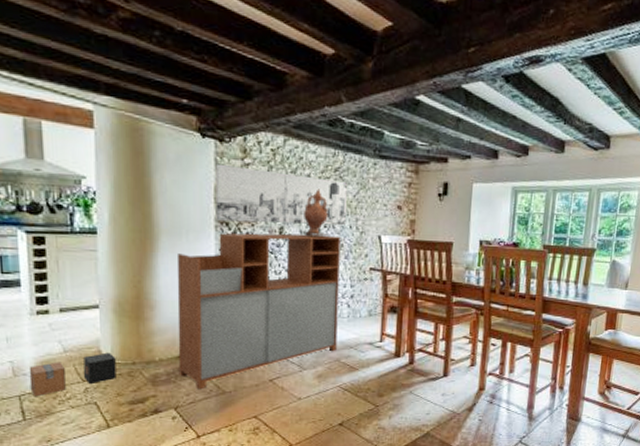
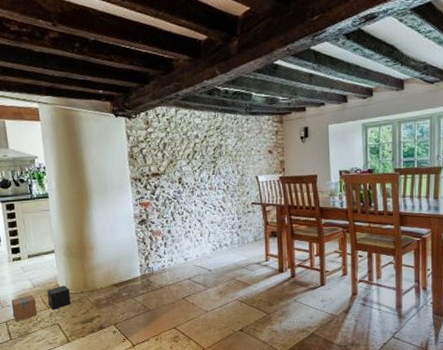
storage cabinet: present [176,233,341,390] -> none [105,180,232,309]
wall art: present [215,163,347,226] -> none [127,135,229,178]
lidded ewer: present [299,188,330,237] -> none [194,145,218,184]

